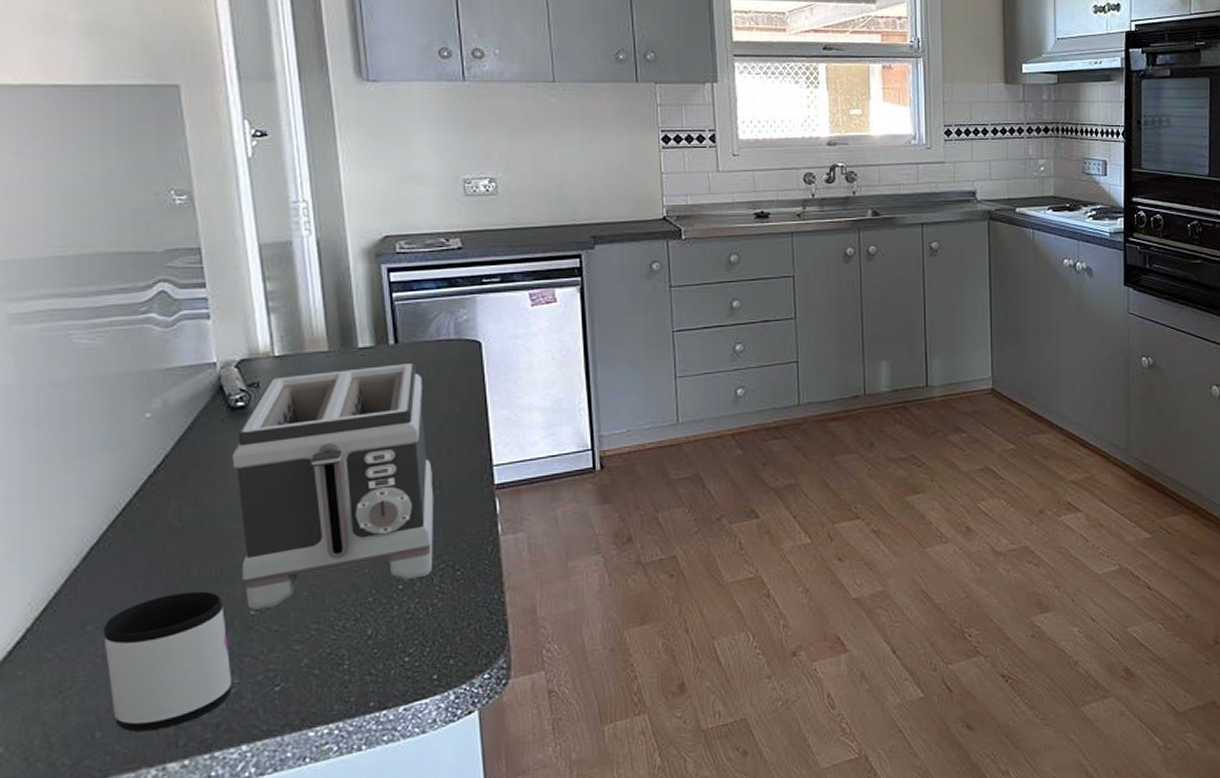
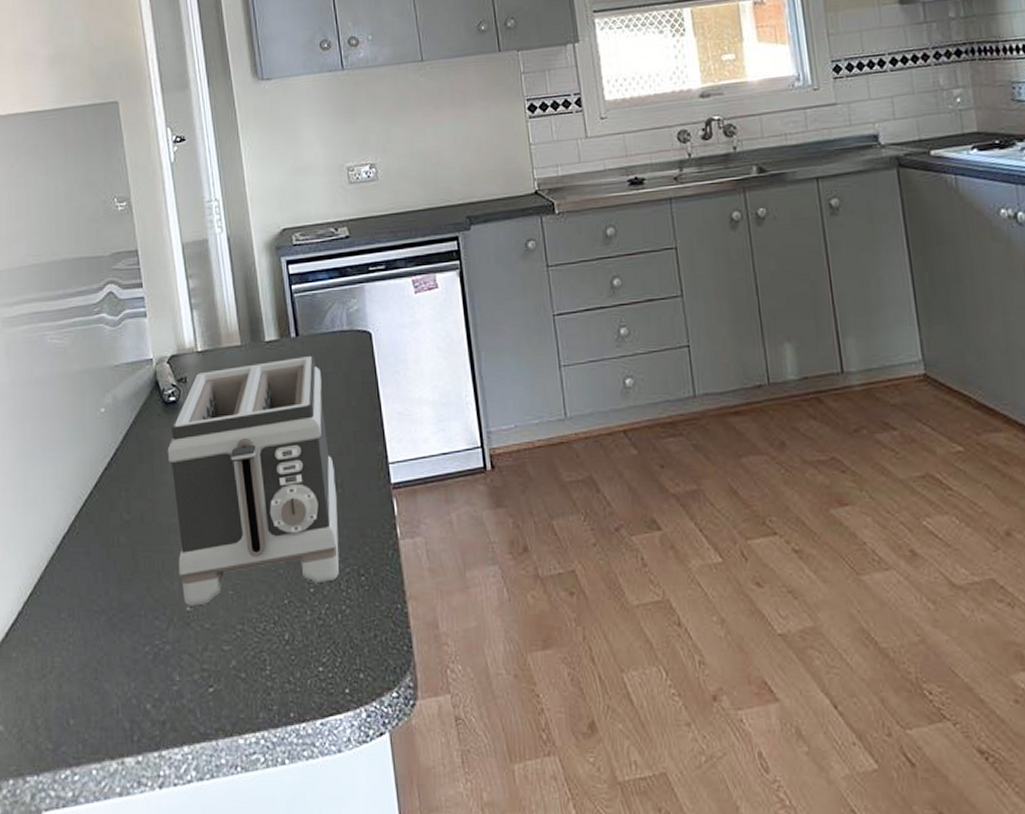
mug: present [103,591,233,732] -> none [74,584,175,723]

